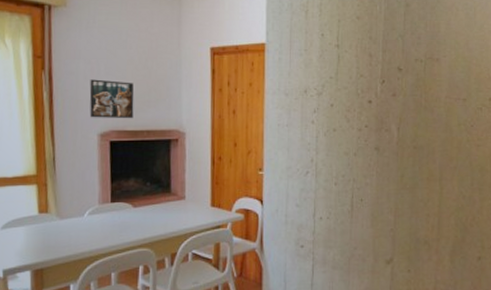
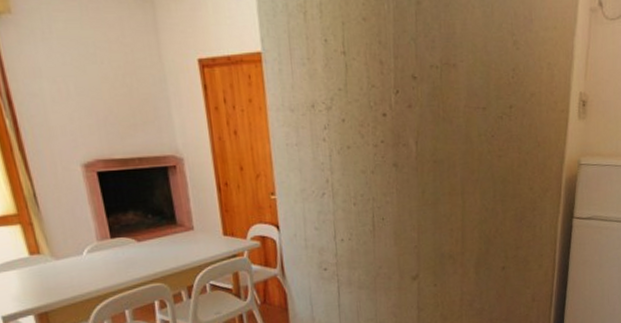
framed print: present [89,79,134,119] -> none [59,101,120,147]

